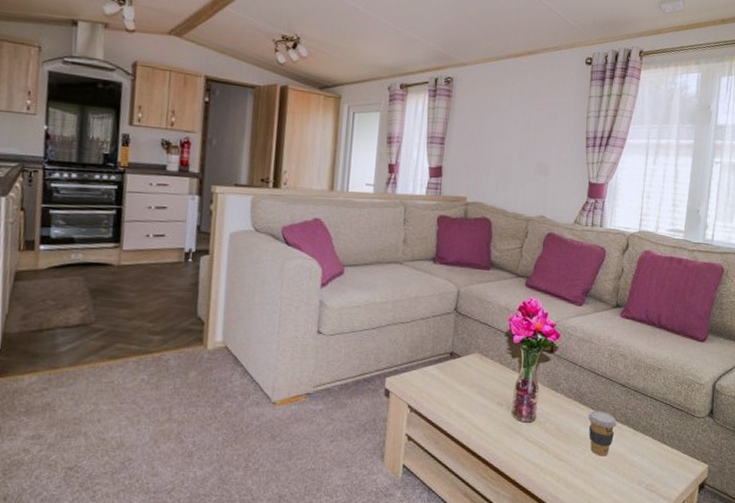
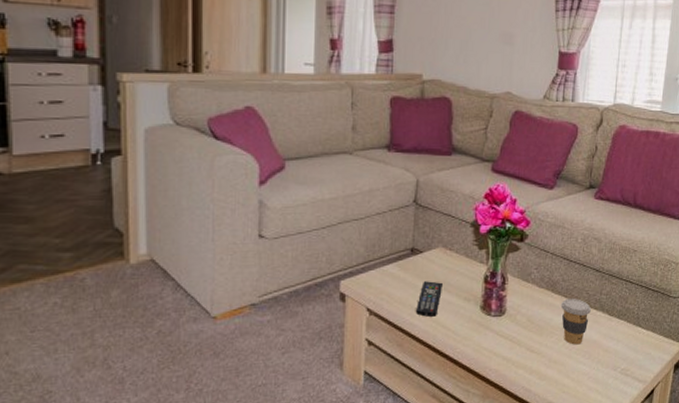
remote control: none [453,384,479,418] -> present [416,281,444,317]

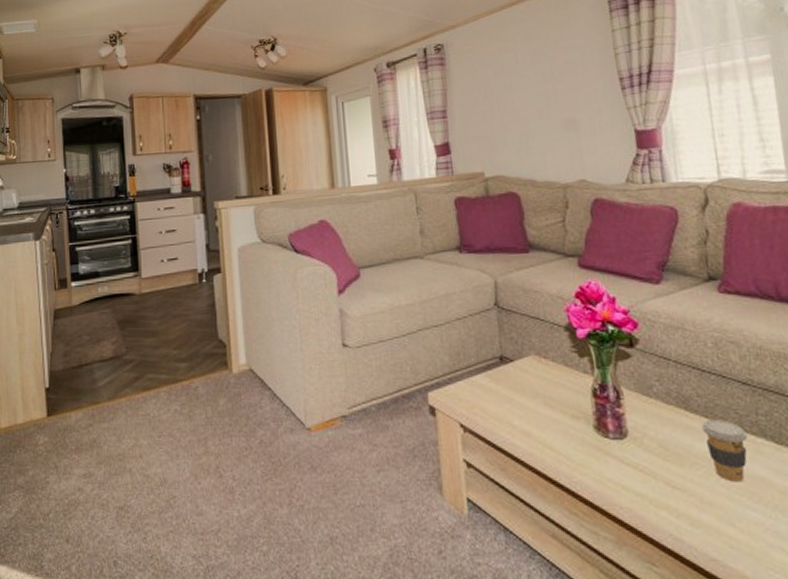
remote control: present [416,281,444,317] -> none [515,394,544,436]

